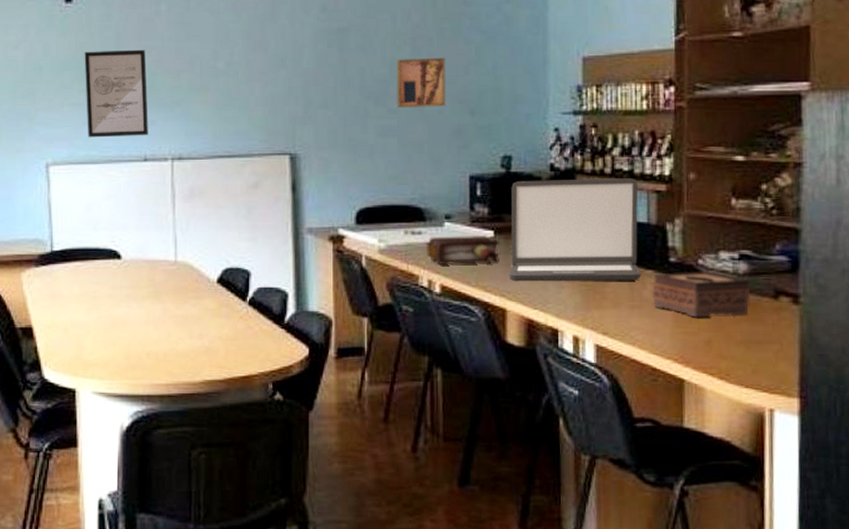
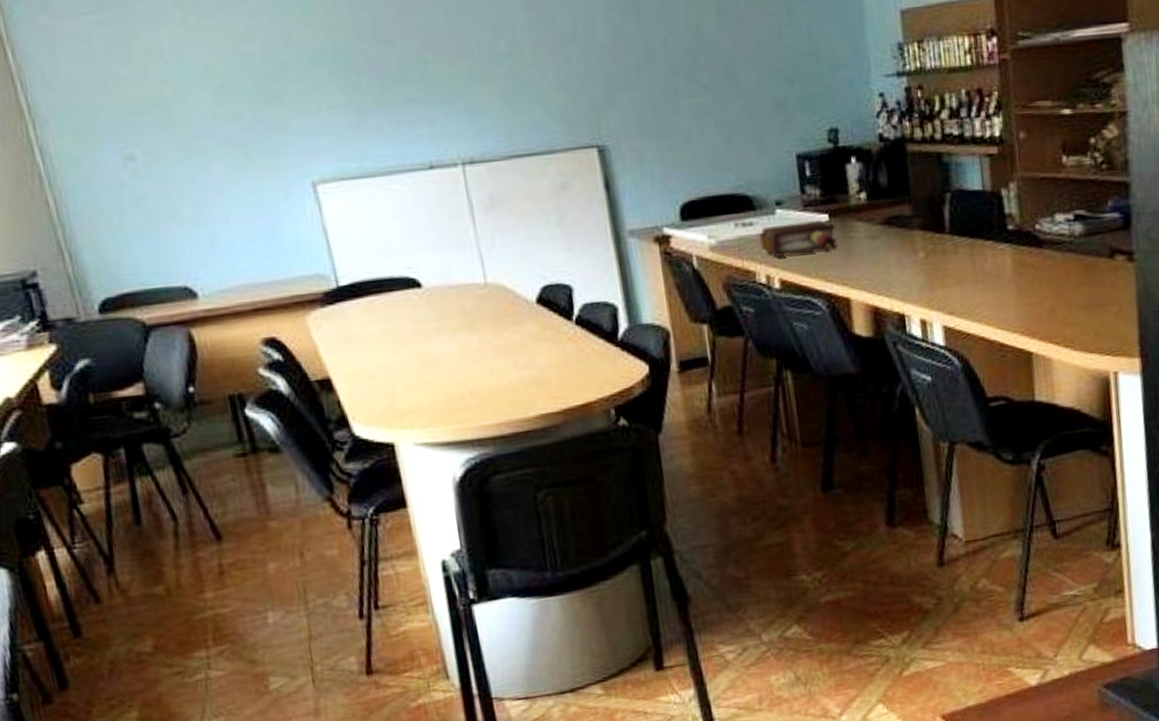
wall art: present [84,49,148,138] -> none [335,32,430,146]
wall art: present [397,57,446,109] -> none [702,20,762,84]
laptop: present [508,178,642,282] -> none [841,142,982,268]
tissue box: present [651,271,750,318] -> none [993,236,1088,287]

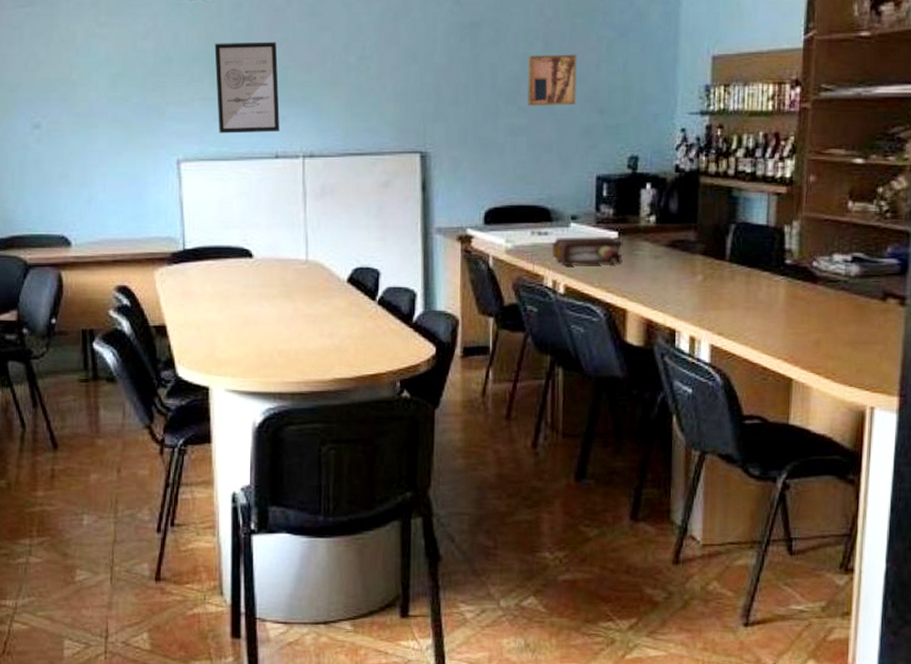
wall art: none [335,32,430,146] -> present [214,41,280,134]
wall art: none [702,20,762,84] -> present [527,54,577,107]

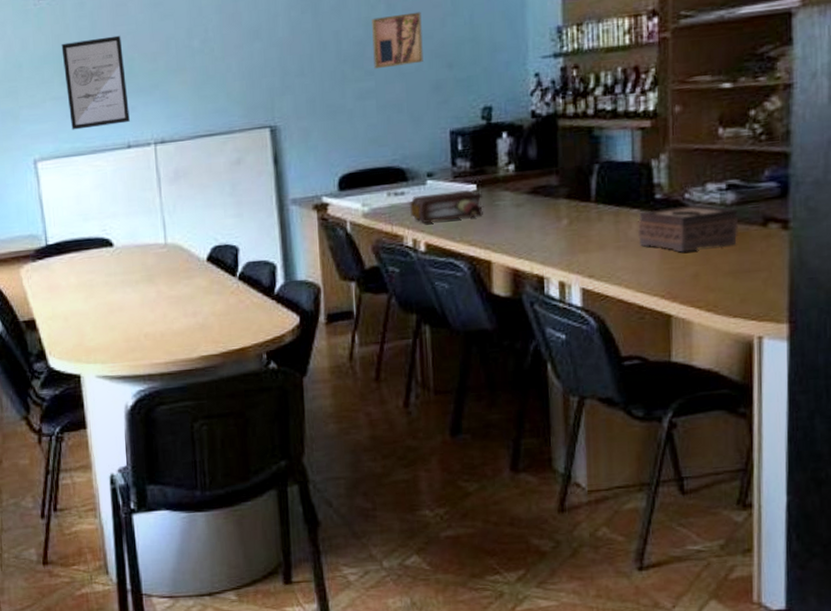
tissue box: none [766,273,860,319] -> present [637,205,738,253]

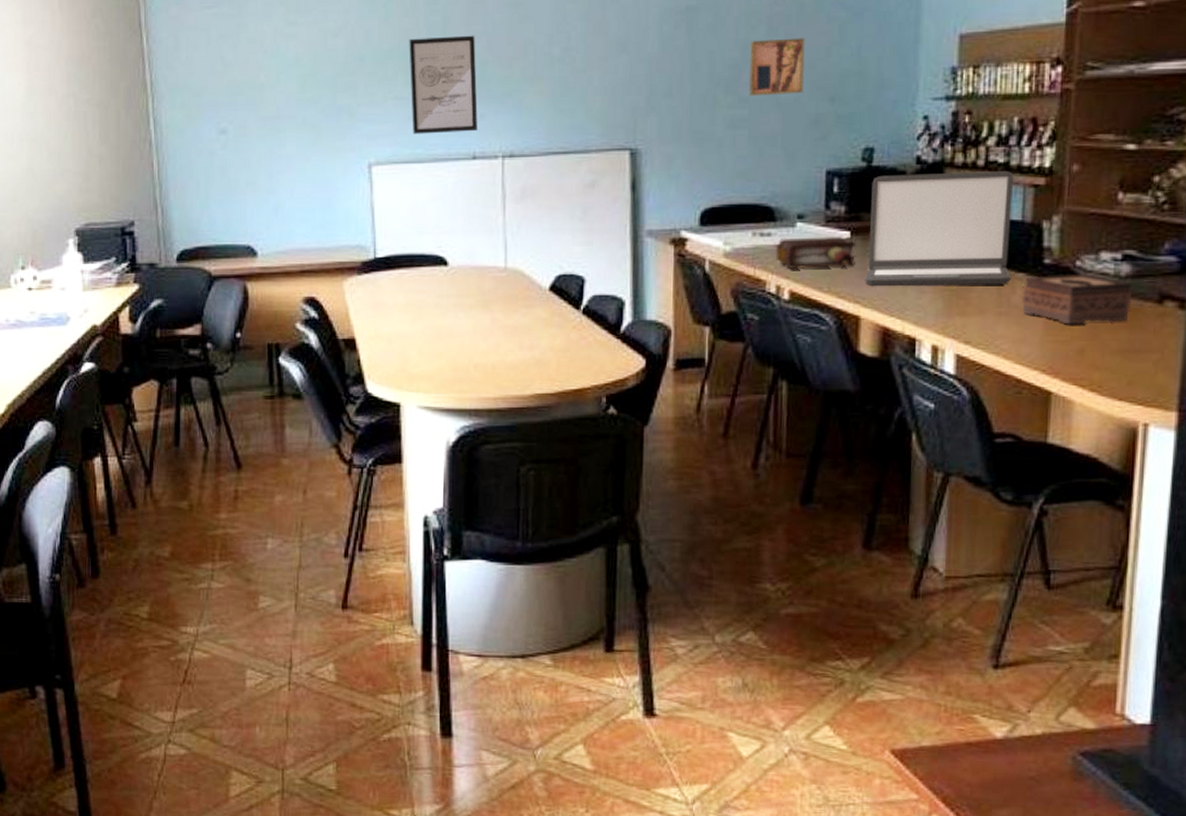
laptop: none [493,117,627,233] -> present [864,171,1014,287]

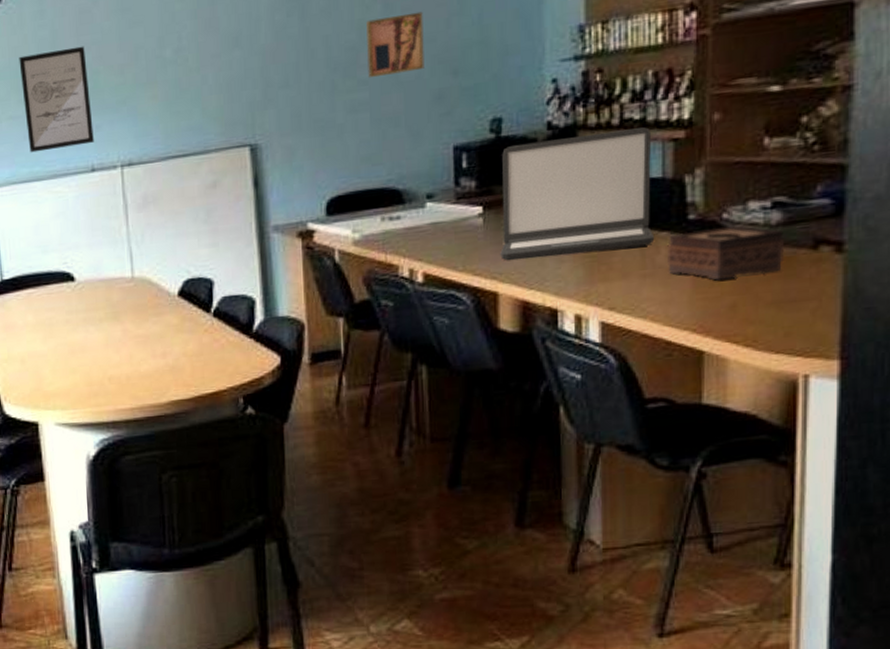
book: present [775,237,856,270] -> none [405,212,490,251]

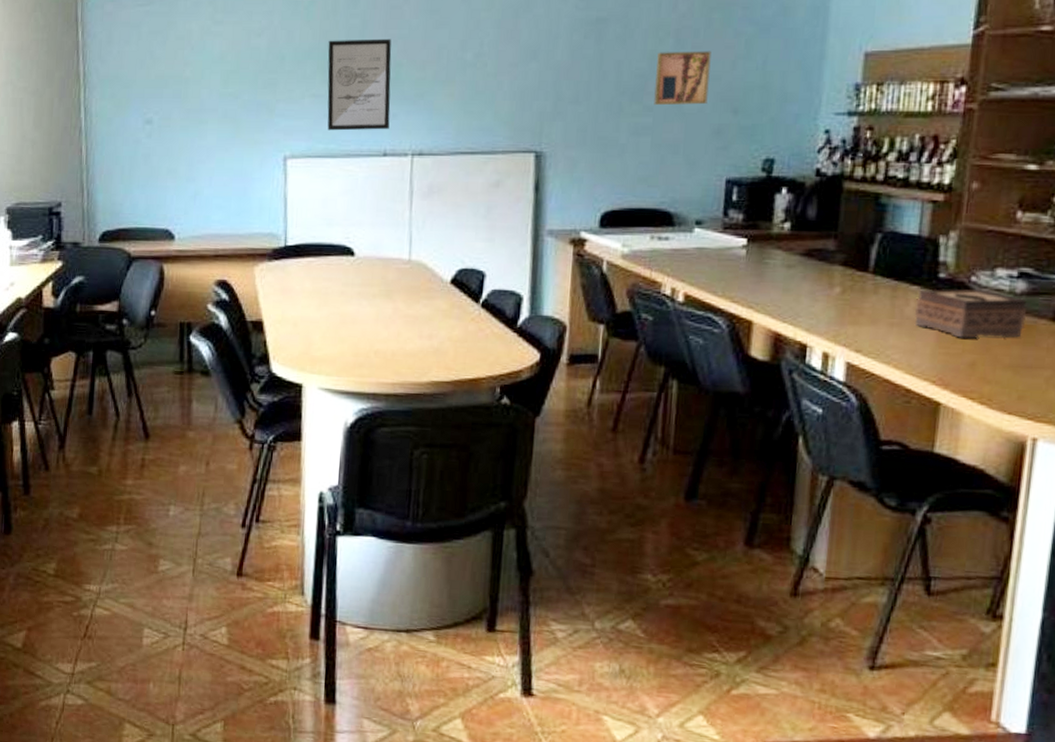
laptop: present [500,127,655,261] -> none [758,185,913,297]

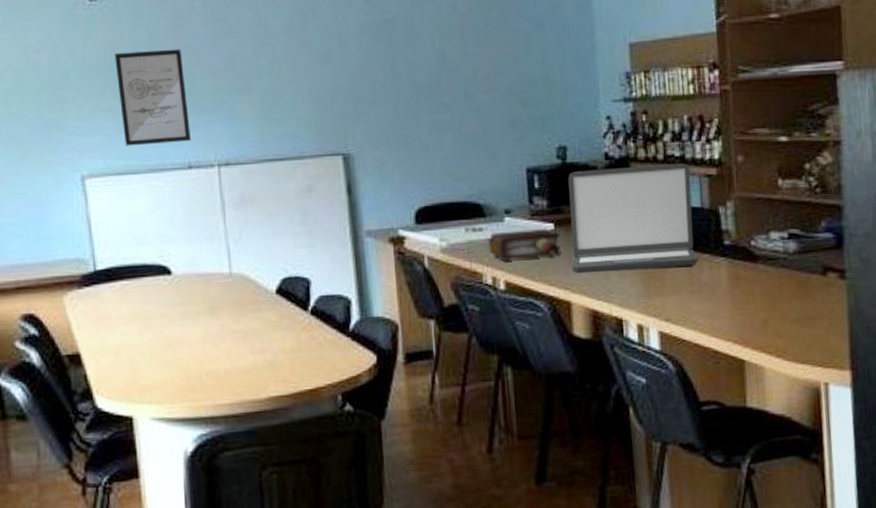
wall art: present [654,51,712,106] -> none [446,48,498,102]
book: none [672,242,752,274] -> present [487,229,561,261]
laptop: none [758,185,913,297] -> present [568,163,699,274]
tissue box: present [914,288,1027,338] -> none [709,252,801,299]

